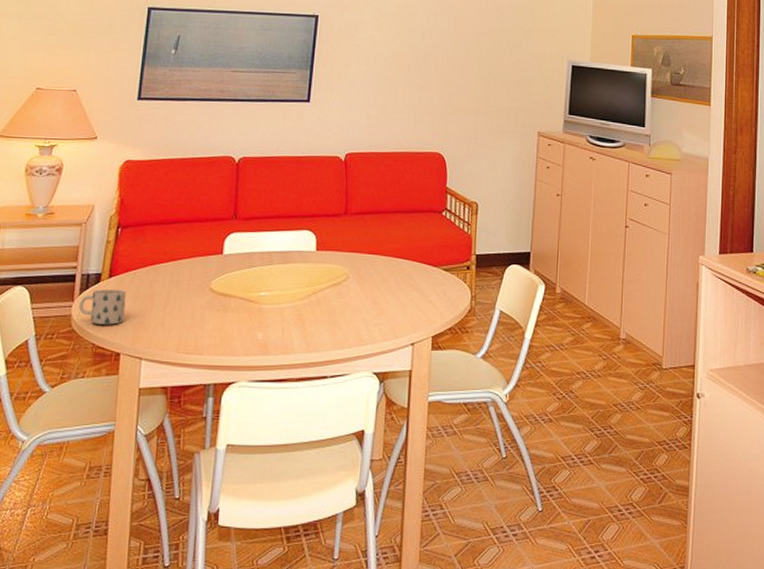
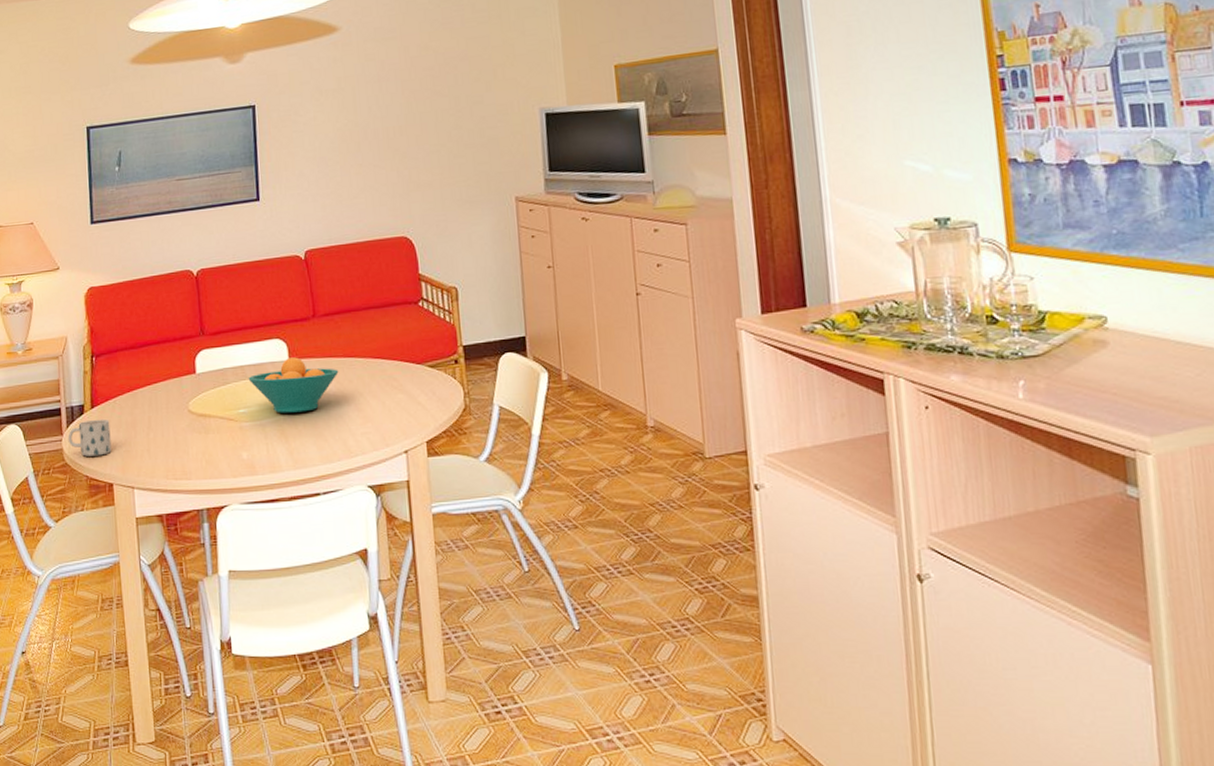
fruit bowl: none [274,249,361,300] -> present [248,357,339,414]

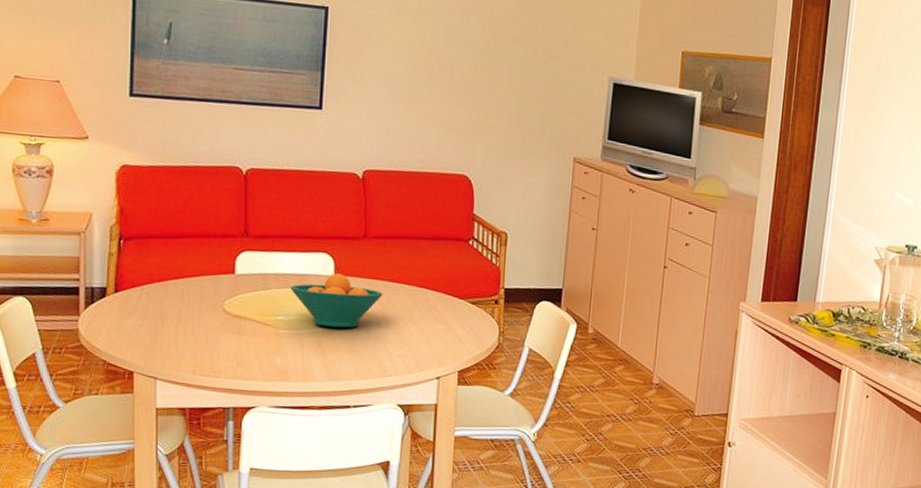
mug: present [67,419,112,457] -> none [85,304,135,342]

